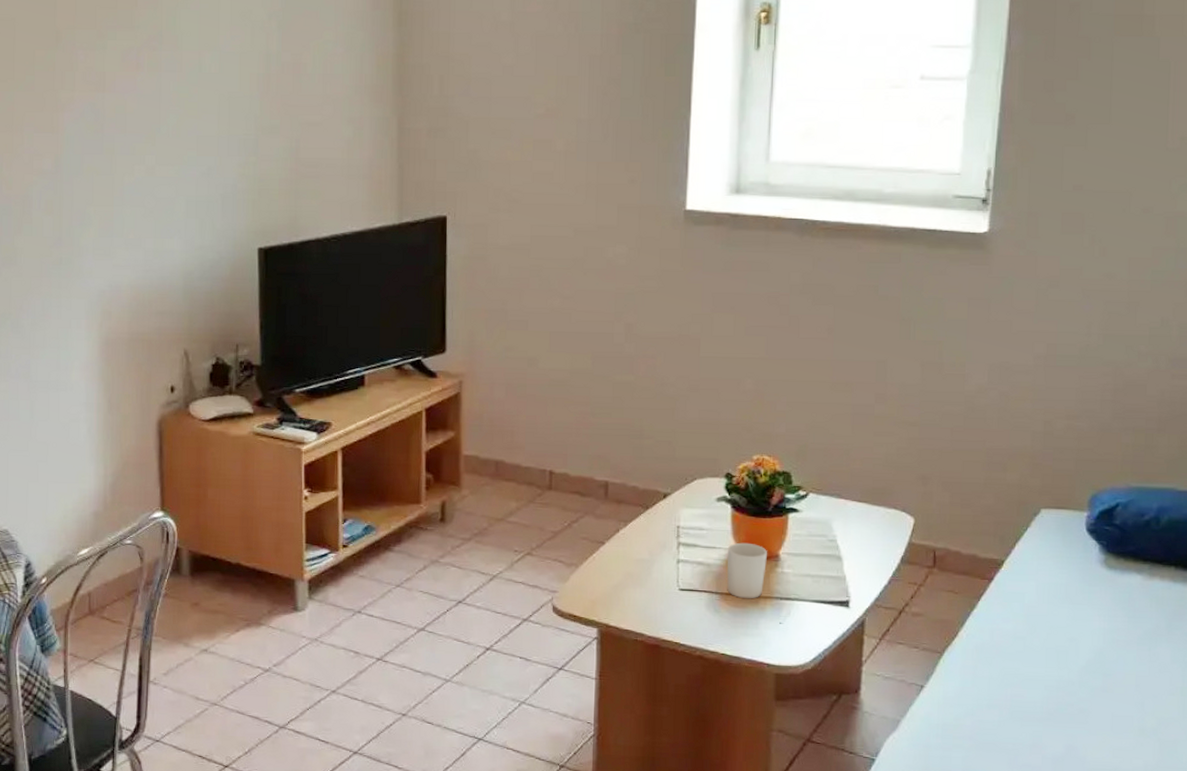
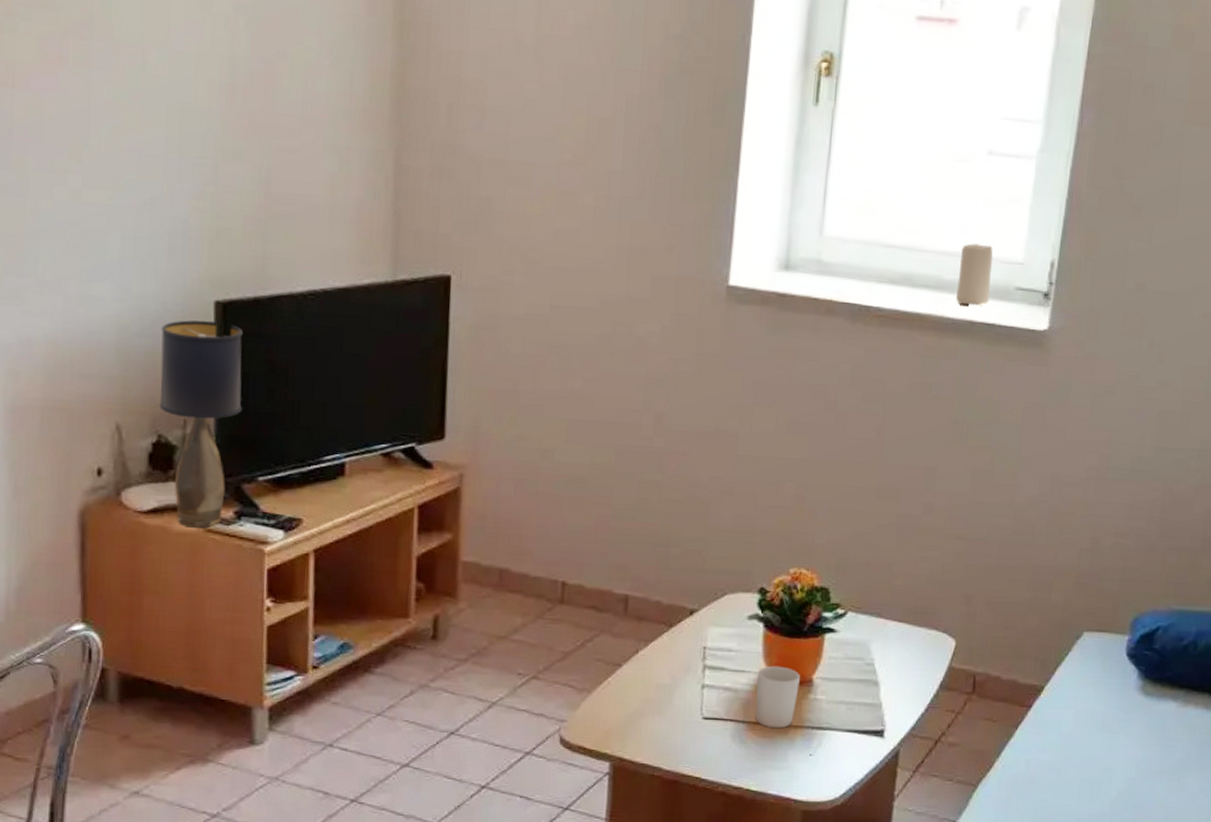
table lamp: none [217,264,281,432] -> present [159,320,242,528]
candle: none [896,159,930,215] -> present [955,243,993,306]

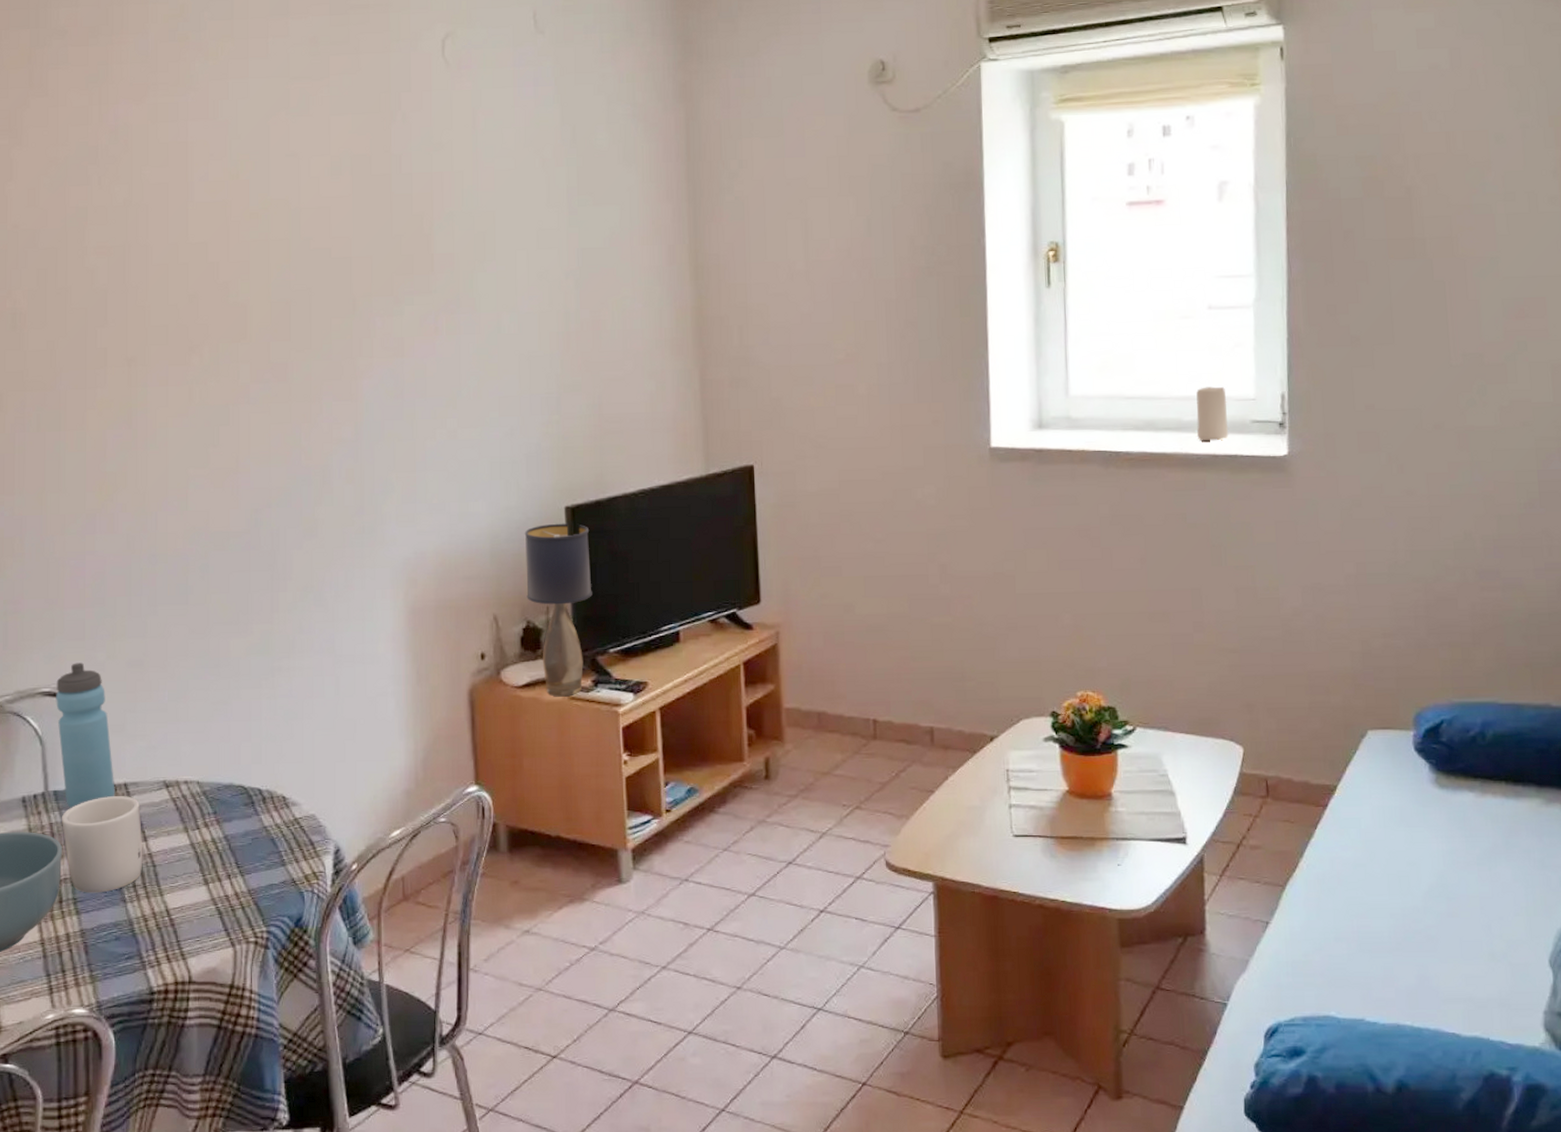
mug: present [755,665,801,729] -> none [1058,782,1100,842]

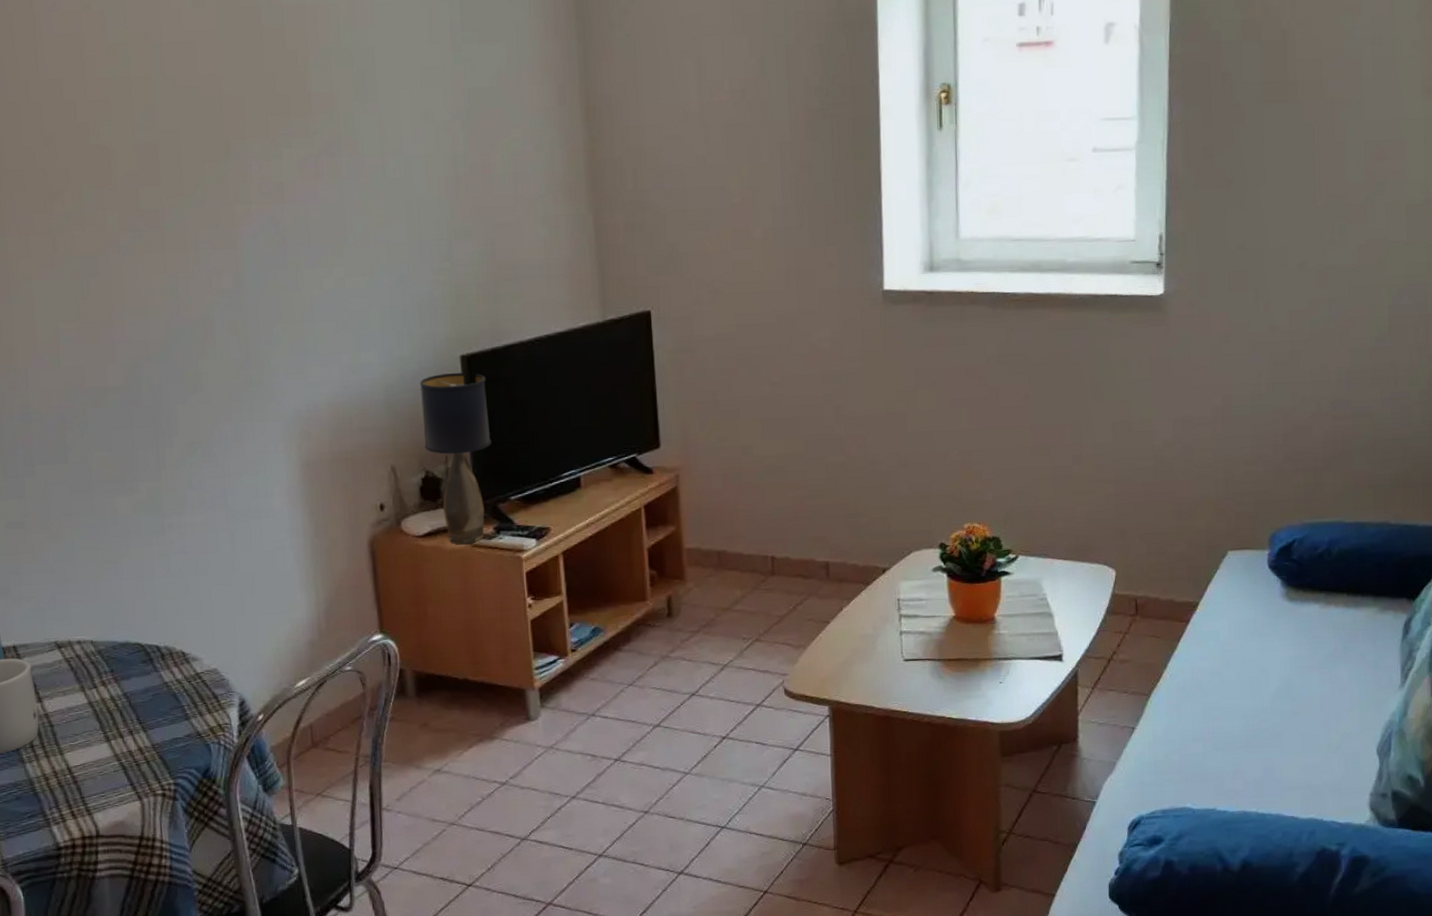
candle: present [1196,386,1229,441] -> none [1079,228,1110,282]

